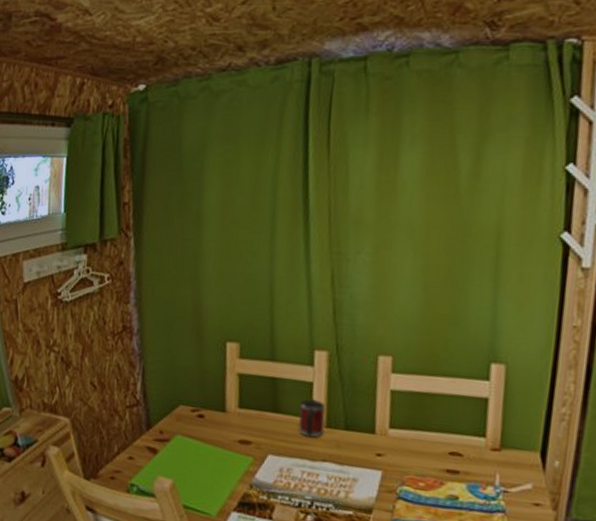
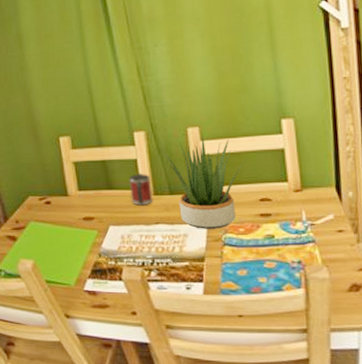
potted plant: none [342,367,444,479] -> present [160,135,248,229]

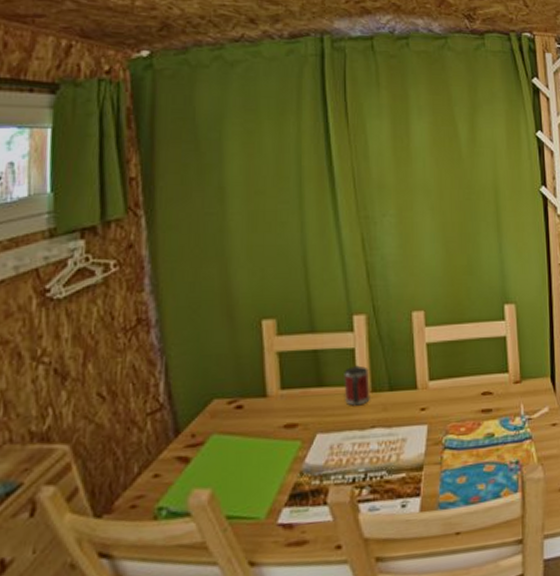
potted plant: present [160,135,248,229] -> none [381,320,472,431]

